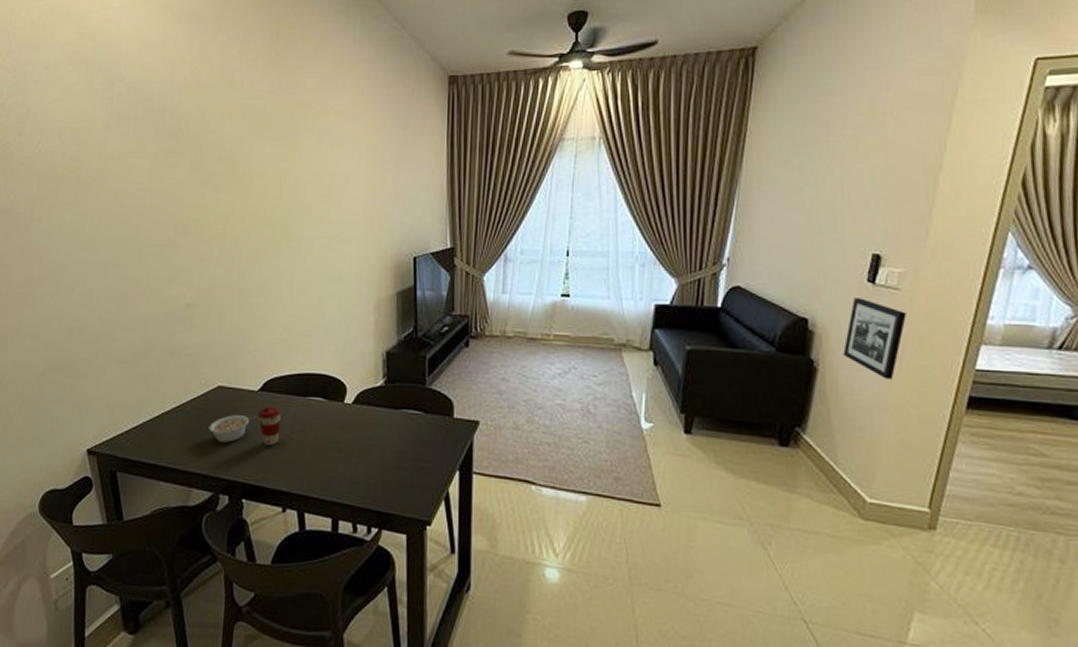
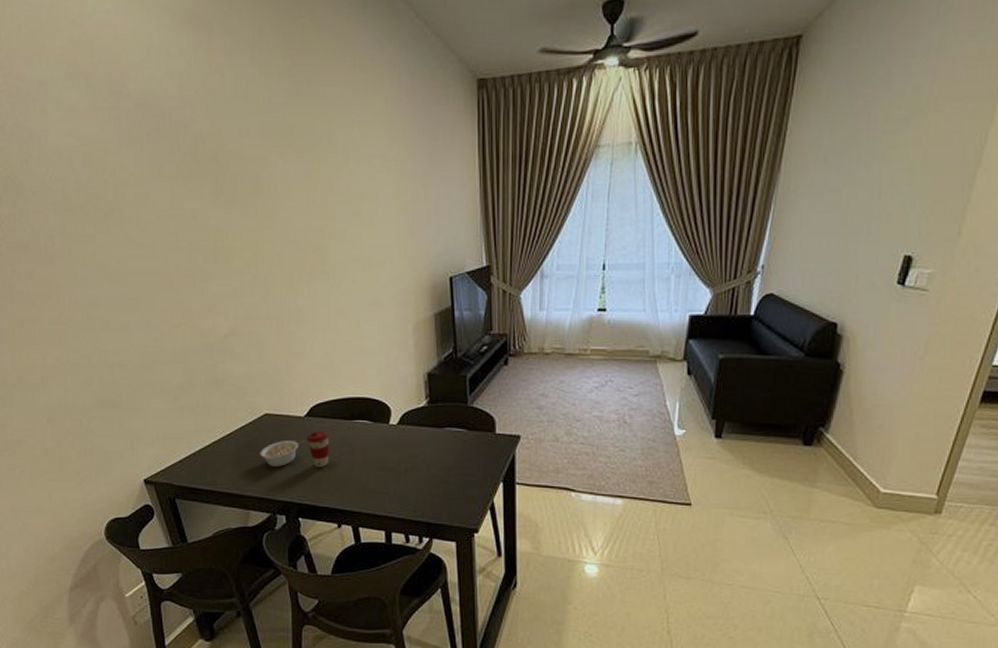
picture frame: present [843,298,906,379] -> none [869,300,932,378]

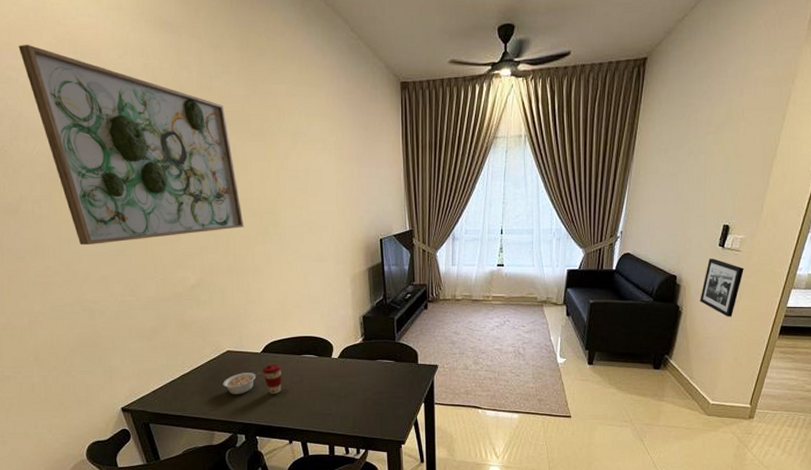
wall art: none [29,49,286,287] -> present [18,44,244,246]
picture frame: none [869,300,932,378] -> present [700,258,744,317]

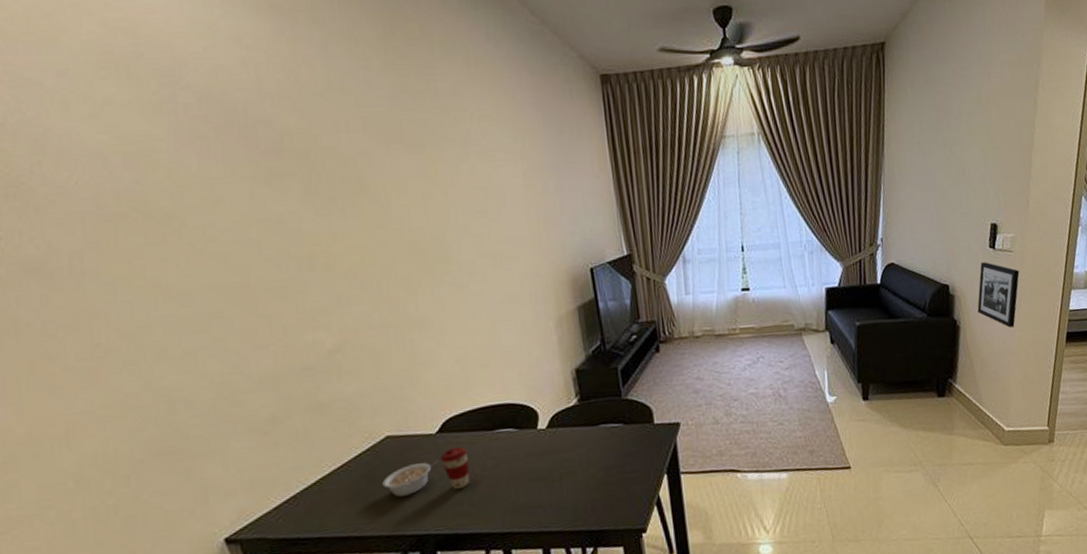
wall art: present [18,44,244,246] -> none [42,34,402,309]

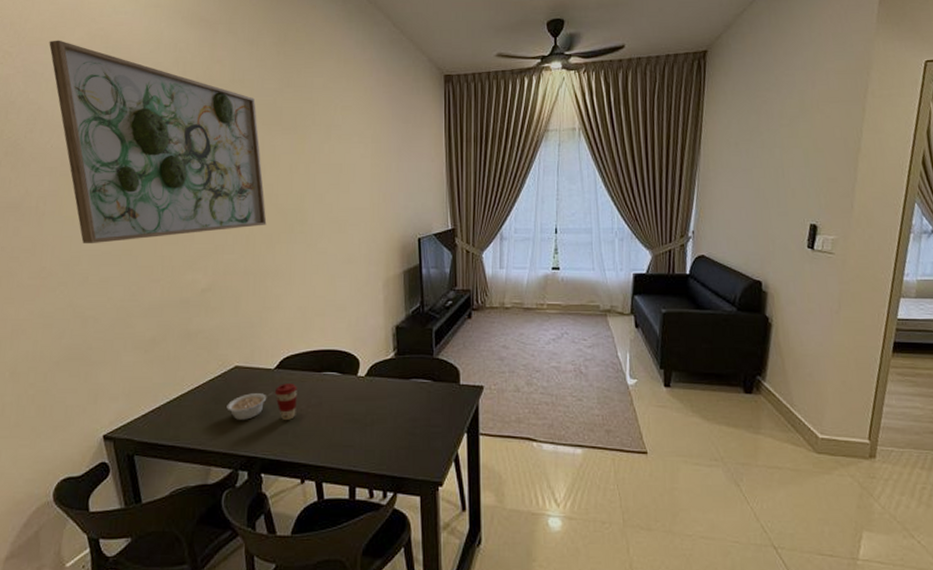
wall art: none [42,34,402,309] -> present [49,40,267,244]
picture frame: present [977,262,1020,328] -> none [792,262,841,330]

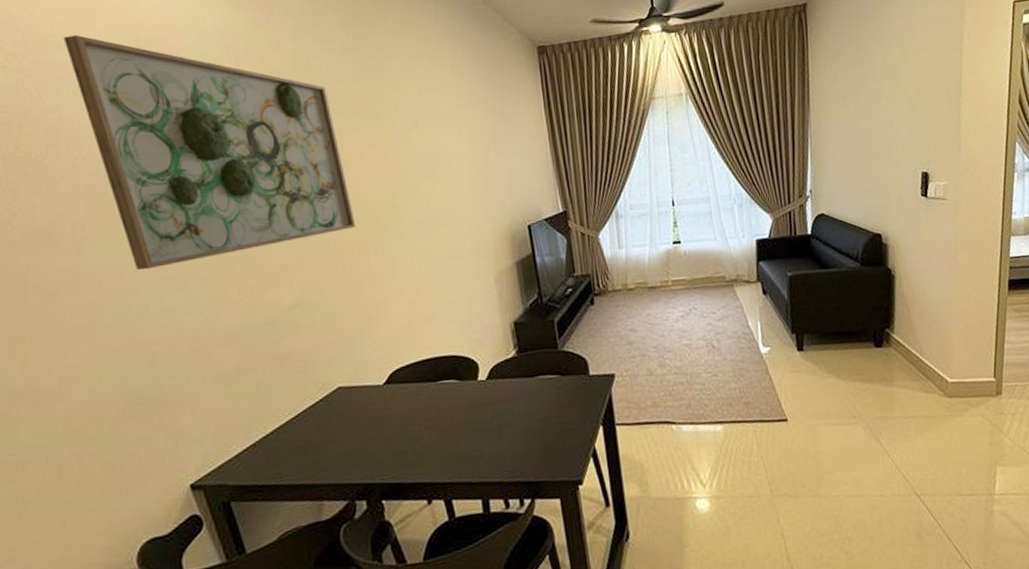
legume: present [226,392,274,420] -> none [333,410,386,446]
coffee cup: present [274,383,297,420] -> none [386,398,414,439]

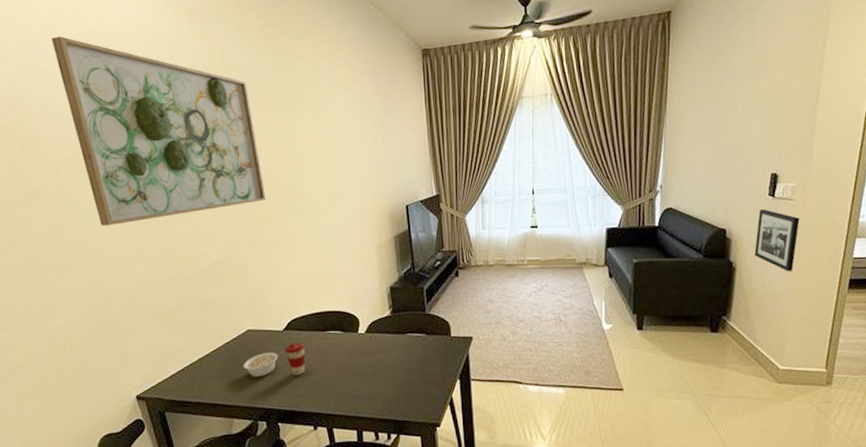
legume: none [333,410,386,446] -> present [243,351,284,377]
coffee cup: none [386,398,414,439] -> present [284,343,306,375]
picture frame: none [912,210,955,276] -> present [754,209,800,272]

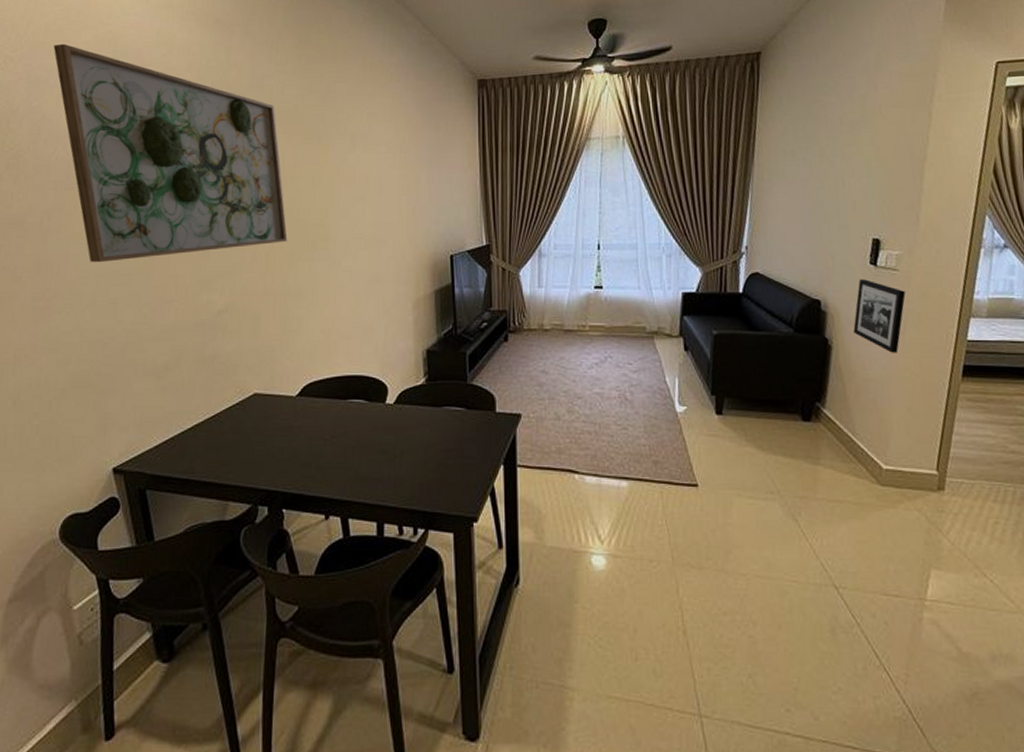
legume: present [243,351,284,377] -> none [245,421,296,451]
coffee cup: present [284,343,306,375] -> none [296,412,321,451]

